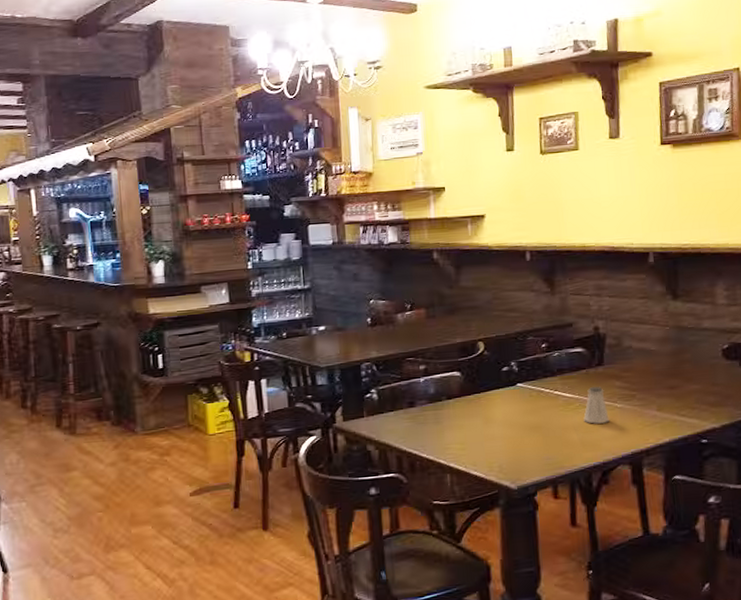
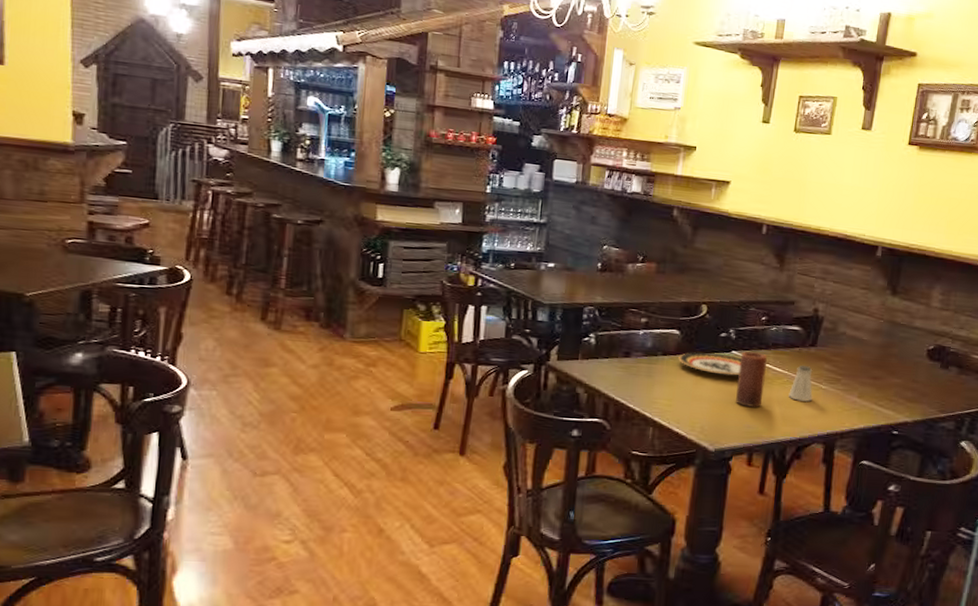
plate: none [464,388,529,410] -> present [678,352,741,376]
candle: none [527,380,558,438] -> present [736,351,767,407]

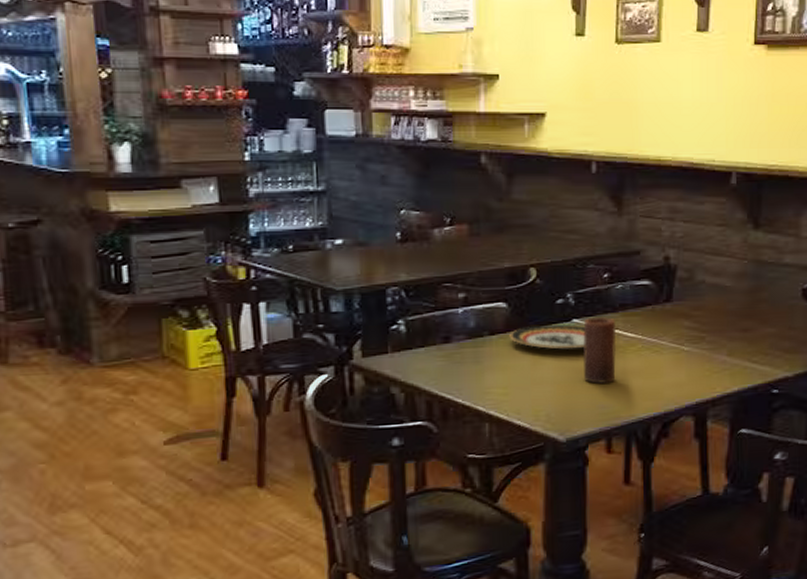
saltshaker: present [788,366,813,403] -> none [646,326,675,370]

